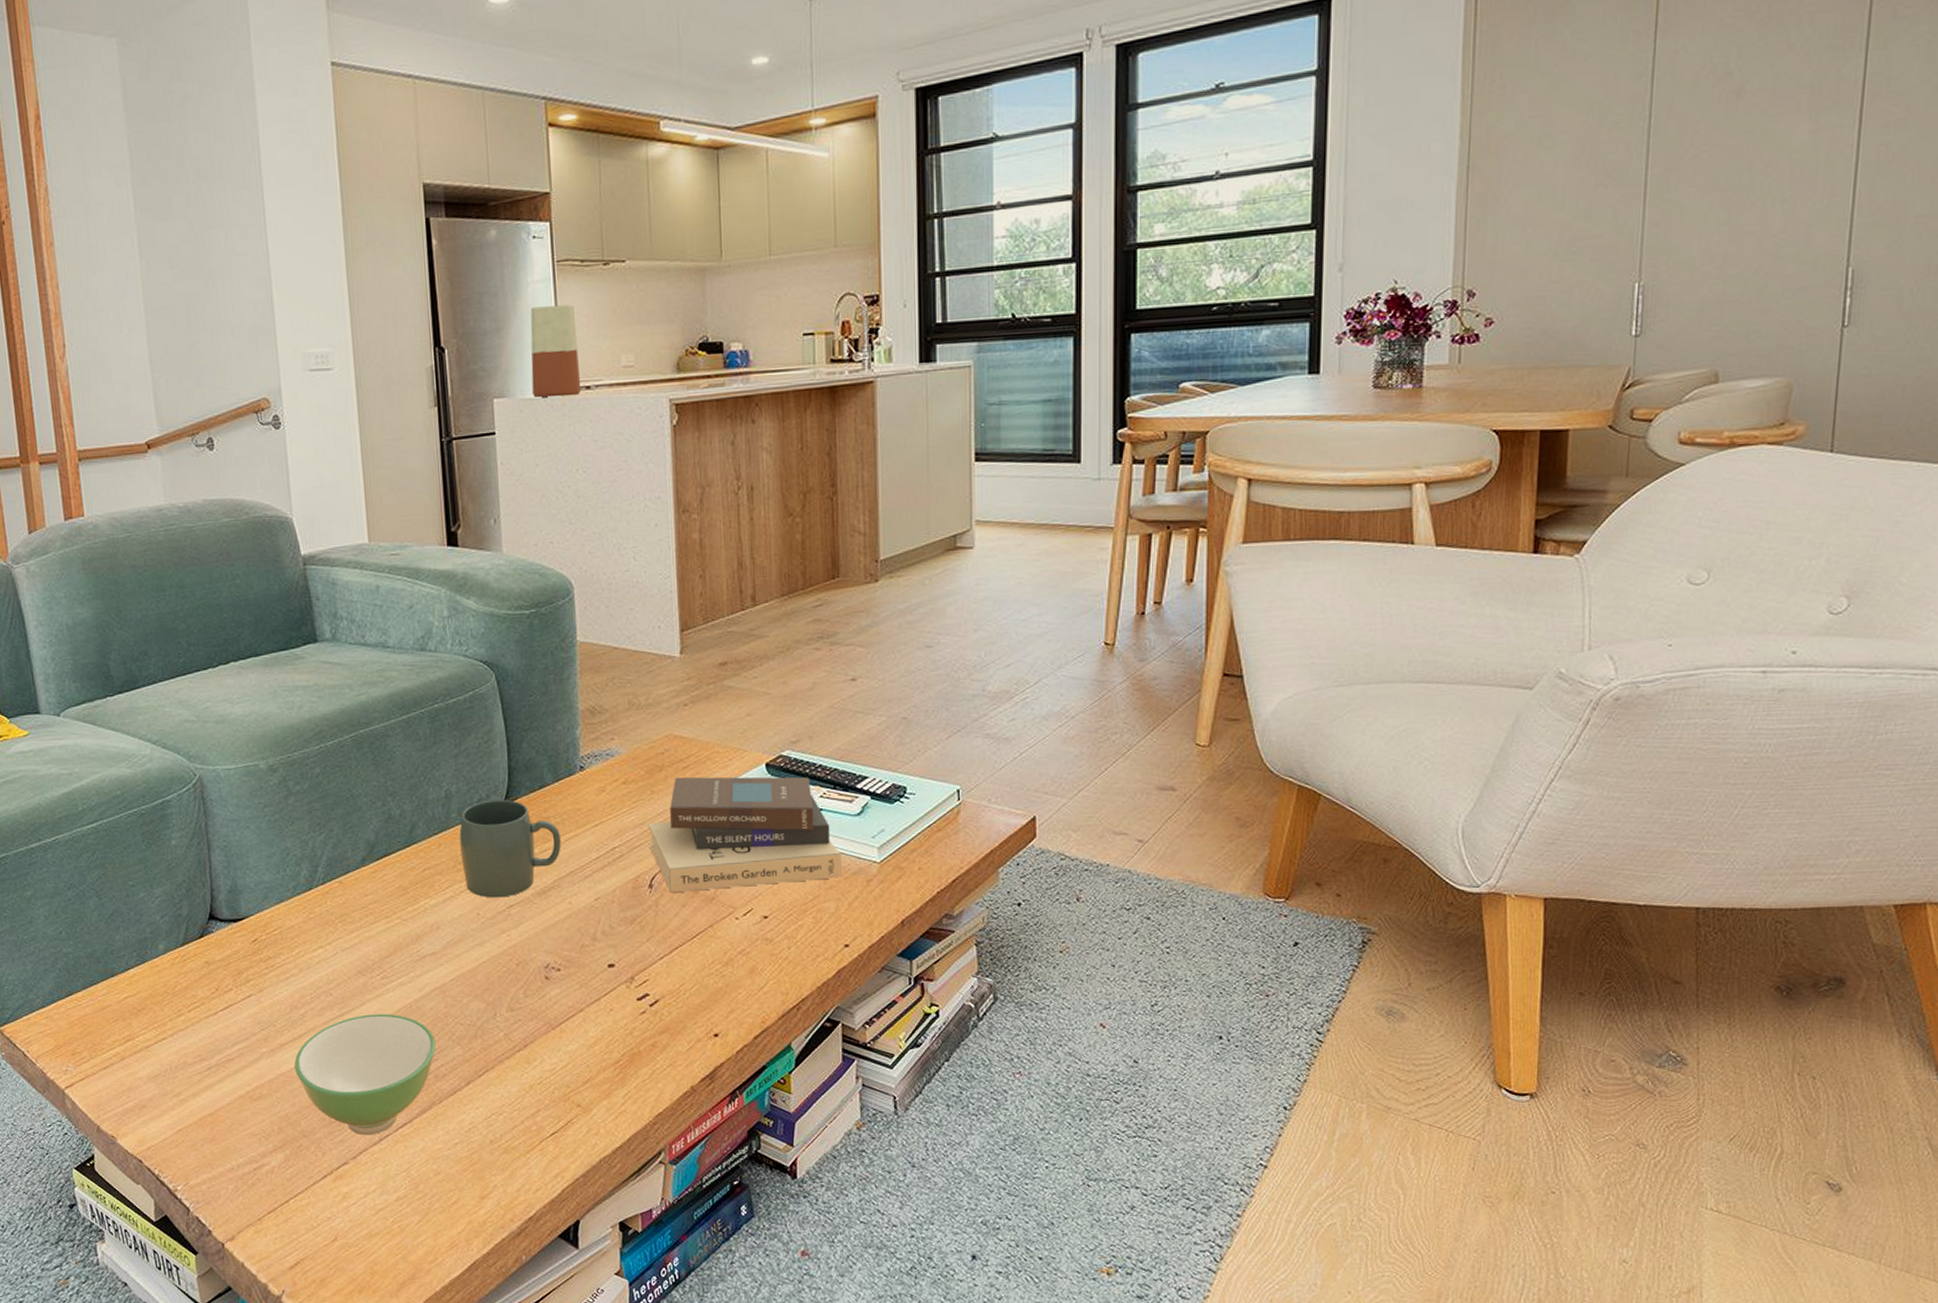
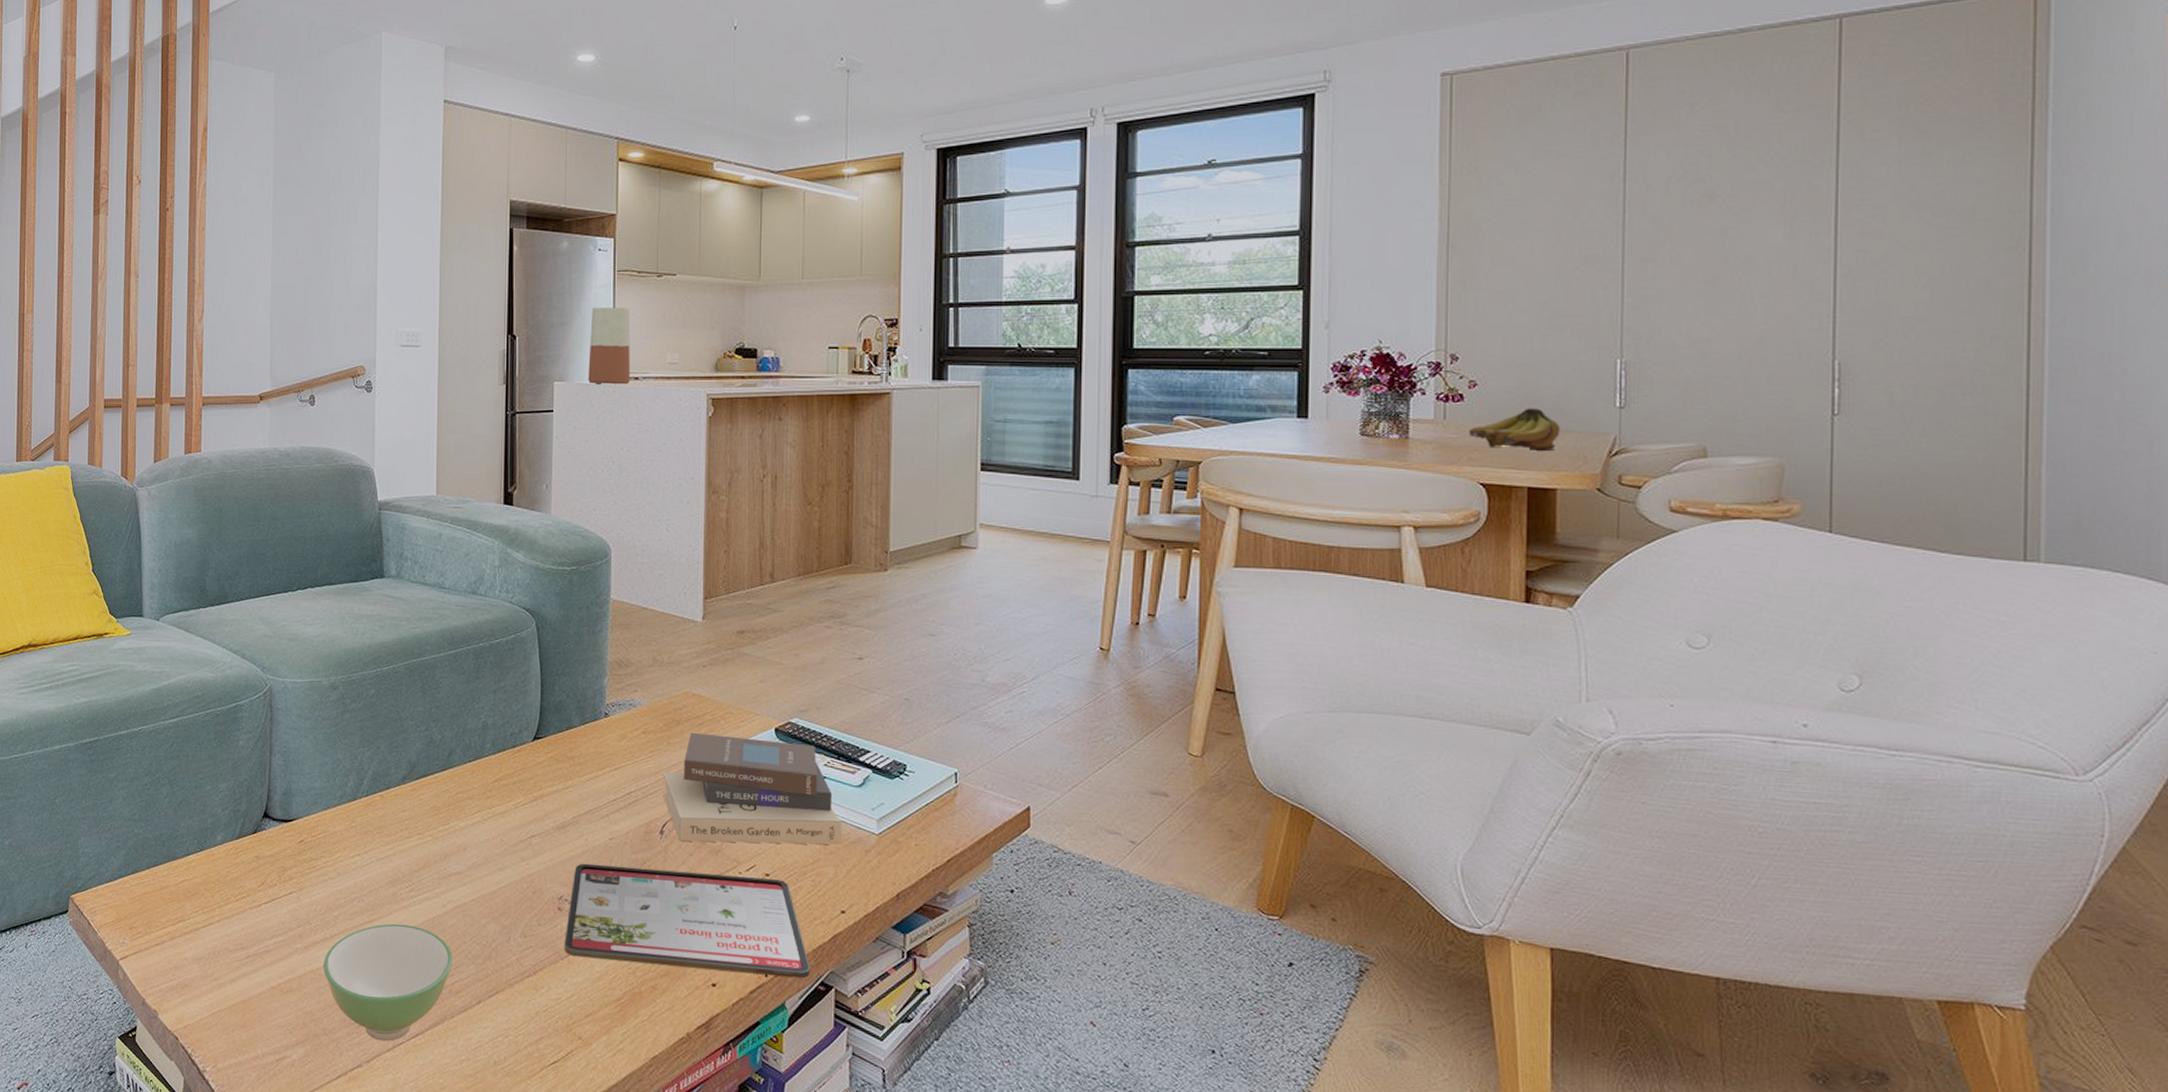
mug: present [459,799,561,898] -> none [491,735,582,828]
tablet: none [555,921,816,1025] -> present [564,863,811,979]
fruit: none [1484,343,1576,391] -> present [1469,408,1561,451]

